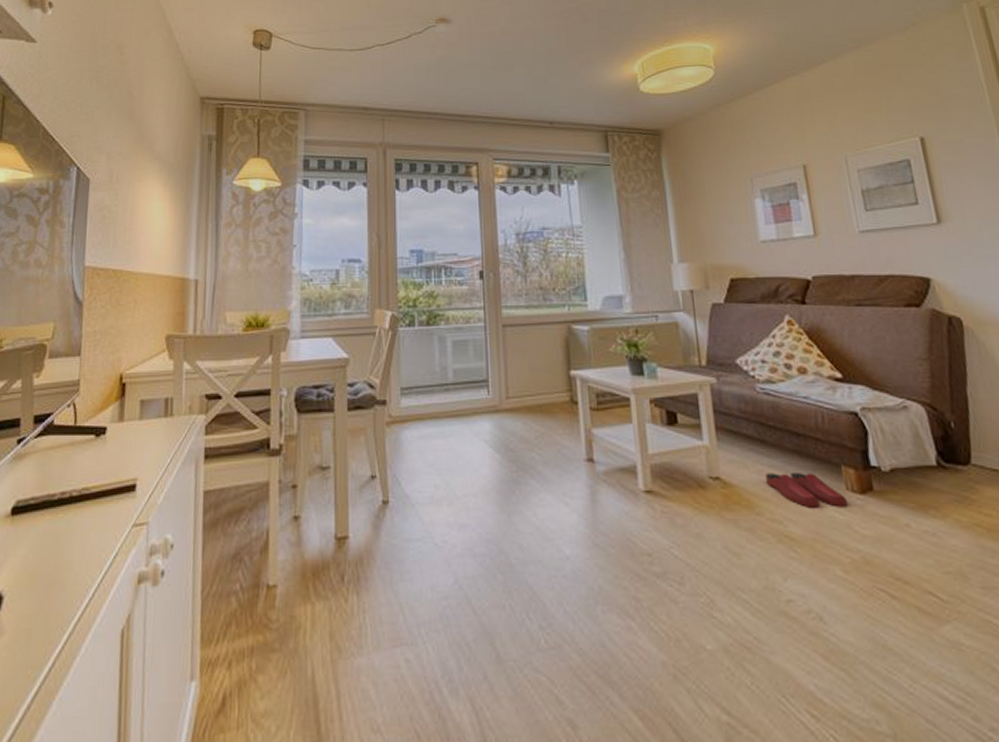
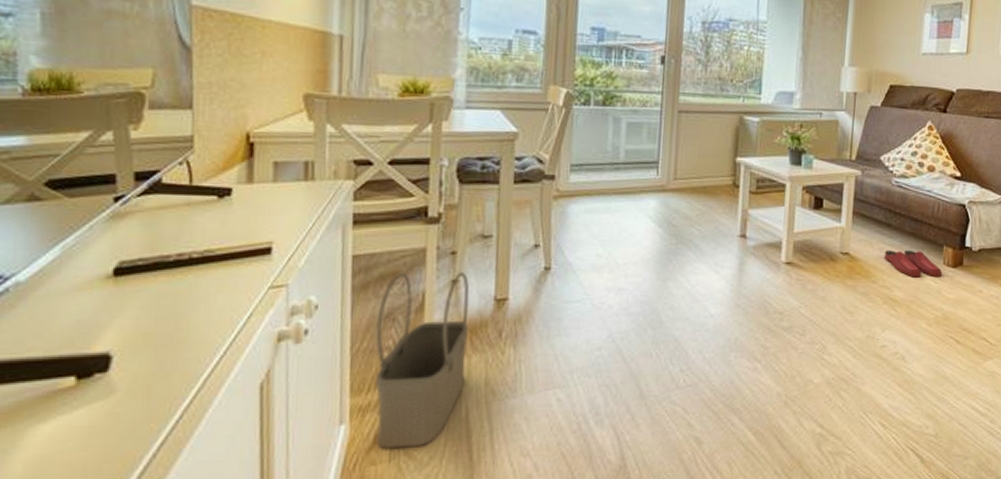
basket: none [223,508,312,713] -> present [375,273,470,449]

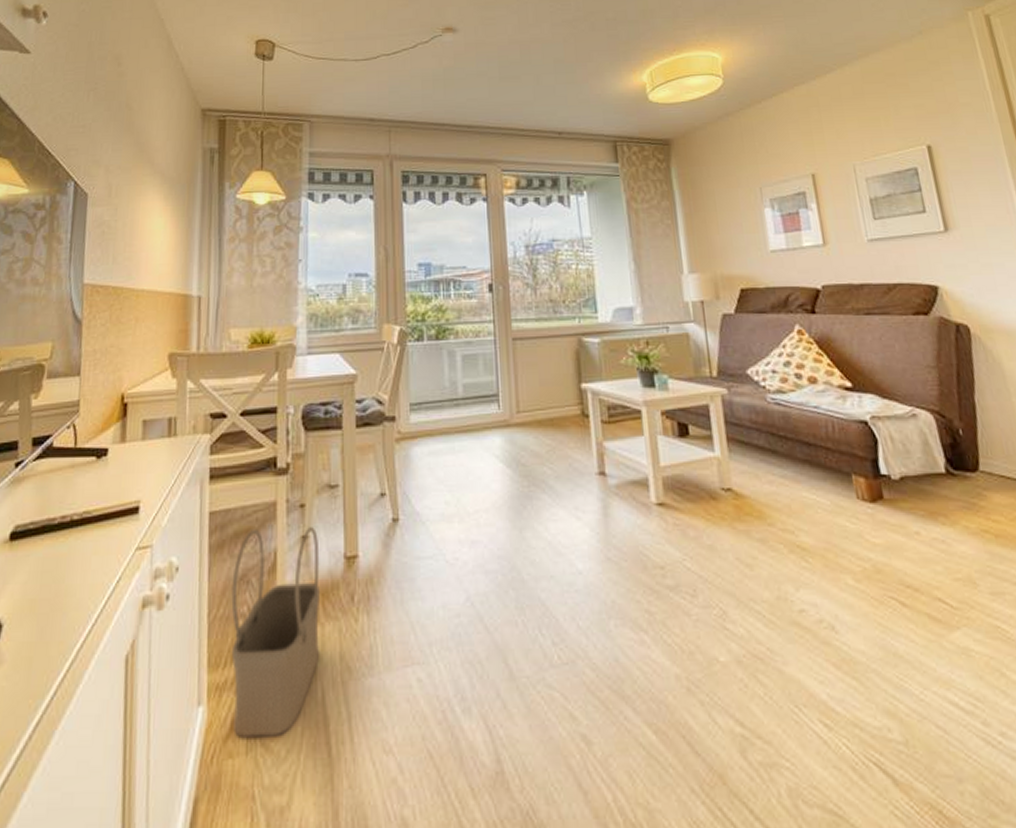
slippers: present [885,249,942,278] -> none [777,481,858,517]

